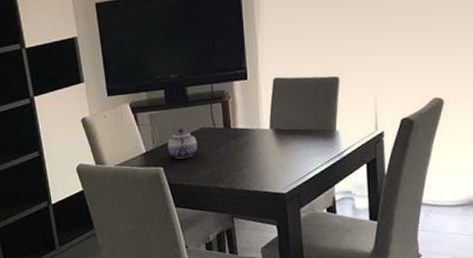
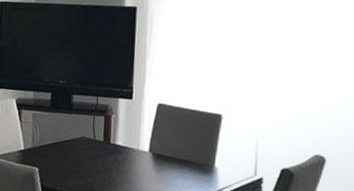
teapot: present [167,128,198,159] -> none [46,133,76,164]

